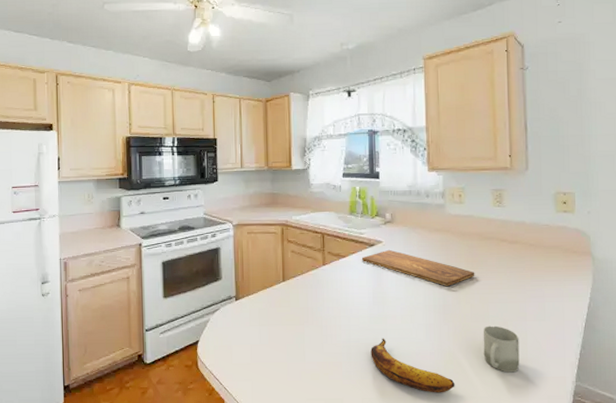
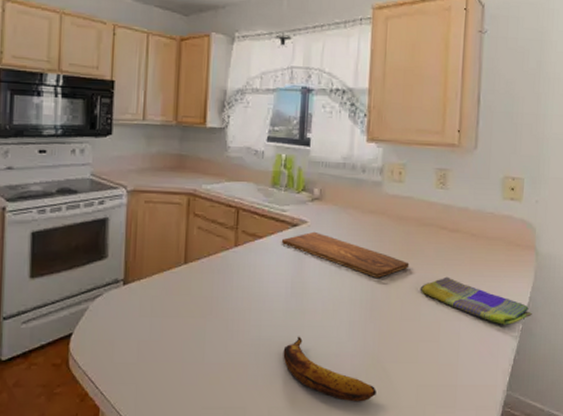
cup: present [483,325,520,373] -> none [410,325,451,379]
dish towel: none [486,282,594,323] -> present [420,276,532,325]

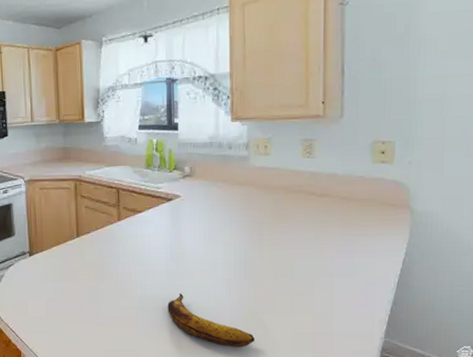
cutting board: present [281,231,410,278] -> none [158,204,280,241]
dish towel: present [420,276,532,325] -> none [291,237,409,279]

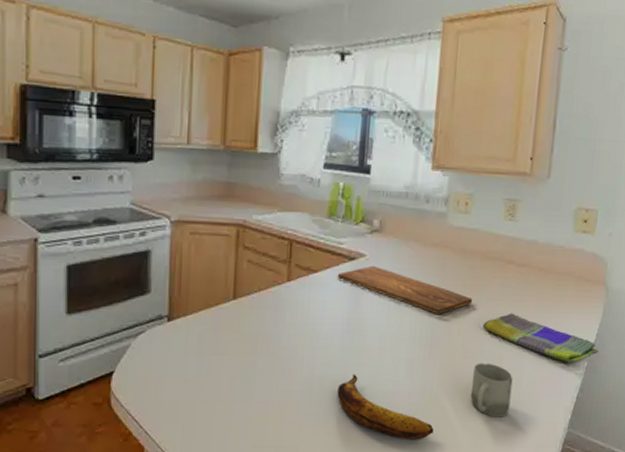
cutting board: none [158,204,280,241] -> present [337,265,473,314]
cup: none [286,281,325,328] -> present [470,363,513,417]
dish towel: none [291,237,409,279] -> present [482,313,598,362]

